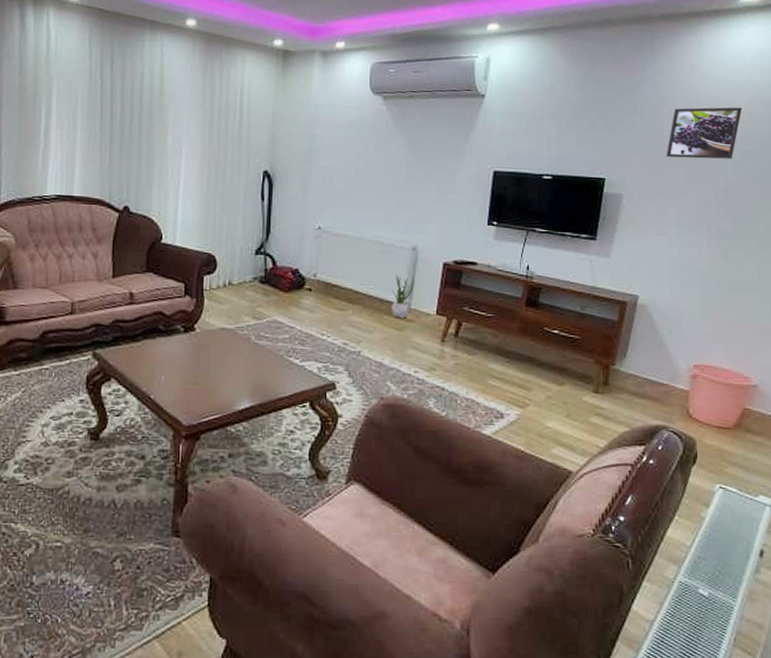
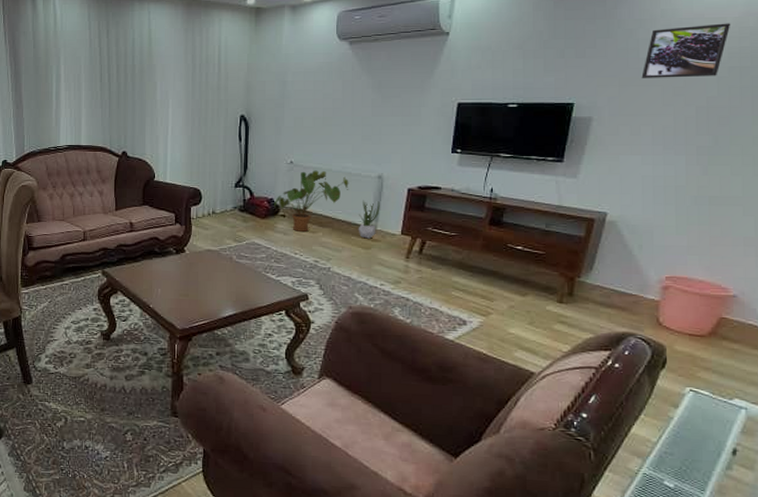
house plant: none [299,238,382,309] -> present [274,170,349,232]

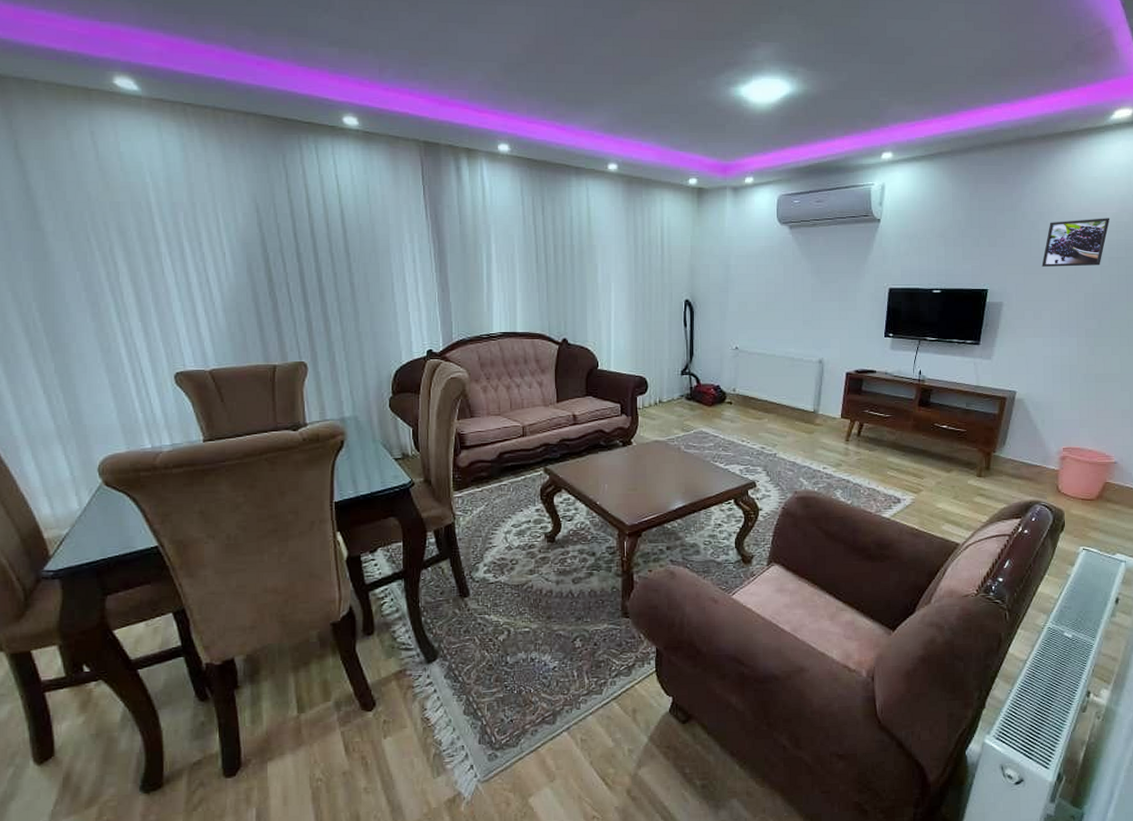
house plant: present [274,170,349,232] -> none [721,356,792,418]
potted plant: present [358,200,380,239] -> none [801,385,821,423]

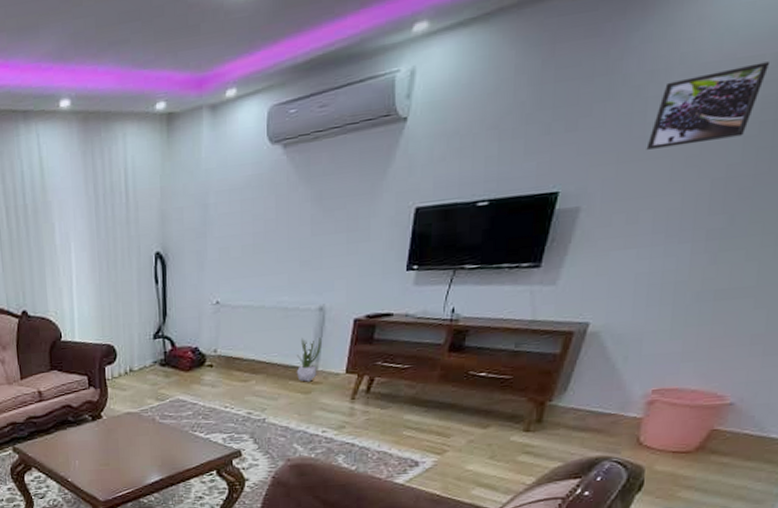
potted plant: none [801,385,821,423] -> present [296,337,321,382]

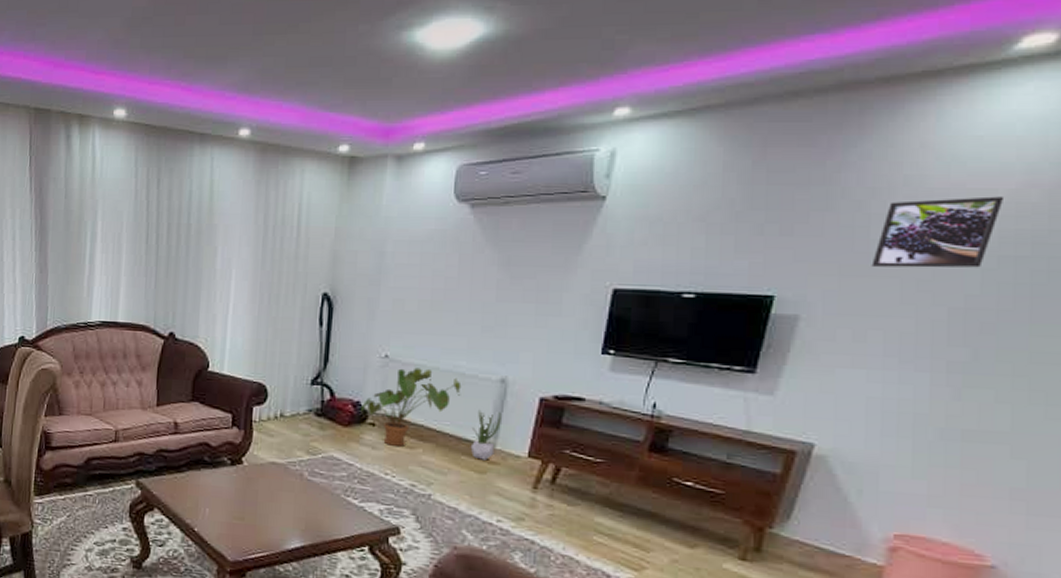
house plant: none [199,309,285,382] -> present [361,368,462,446]

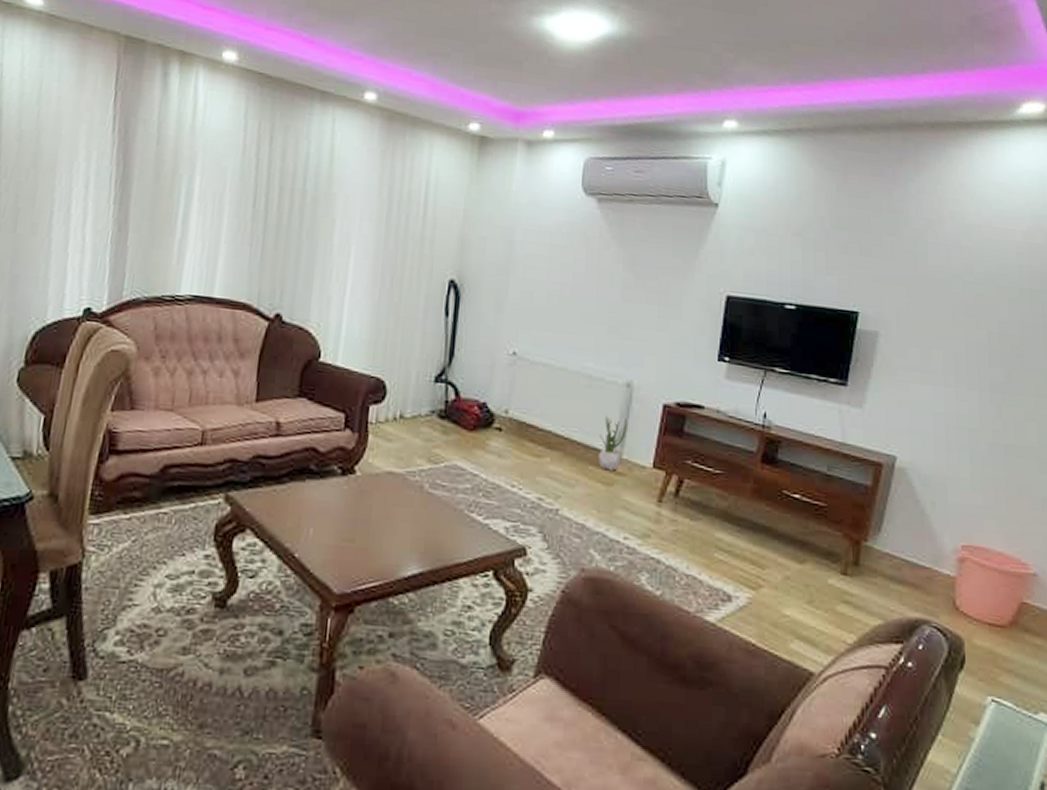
house plant: present [361,368,462,446] -> none [487,367,589,455]
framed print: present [871,196,1005,268] -> none [930,233,1020,298]

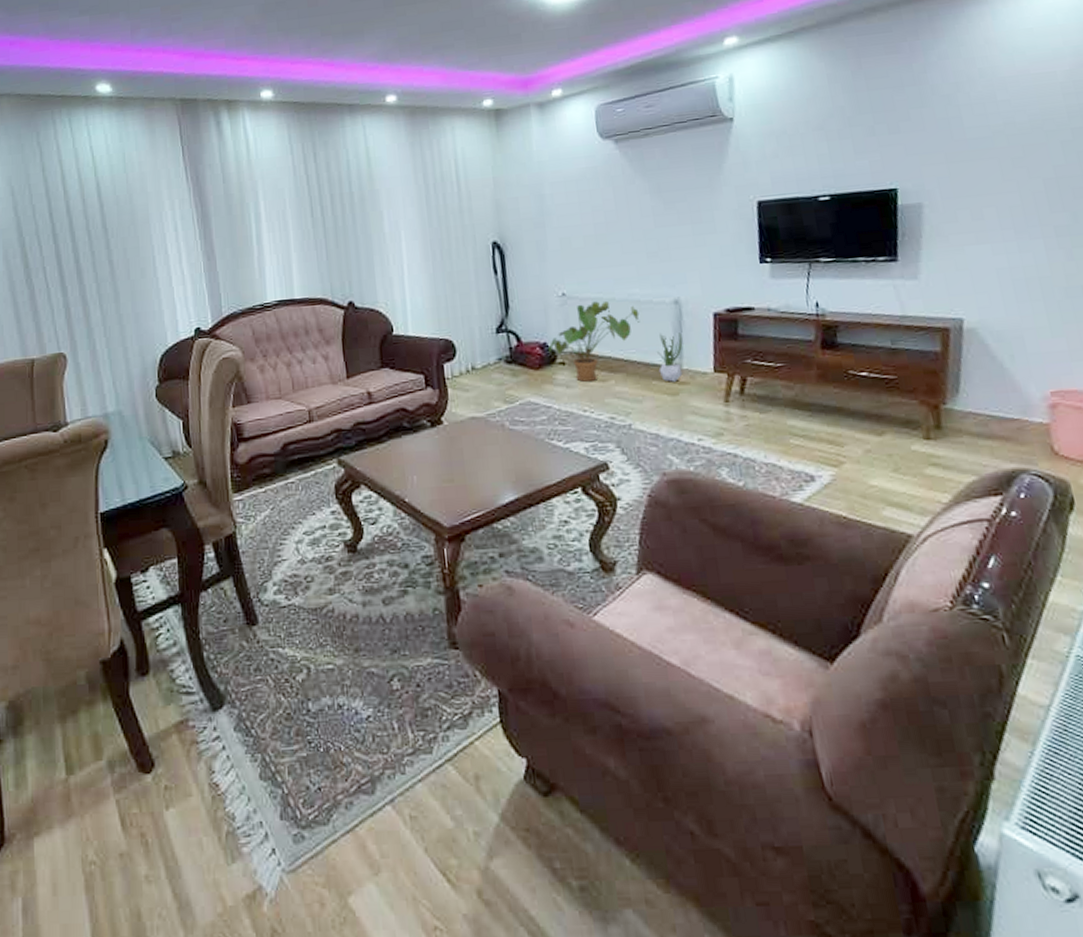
house plant: none [487,367,589,455] -> present [548,301,641,382]

